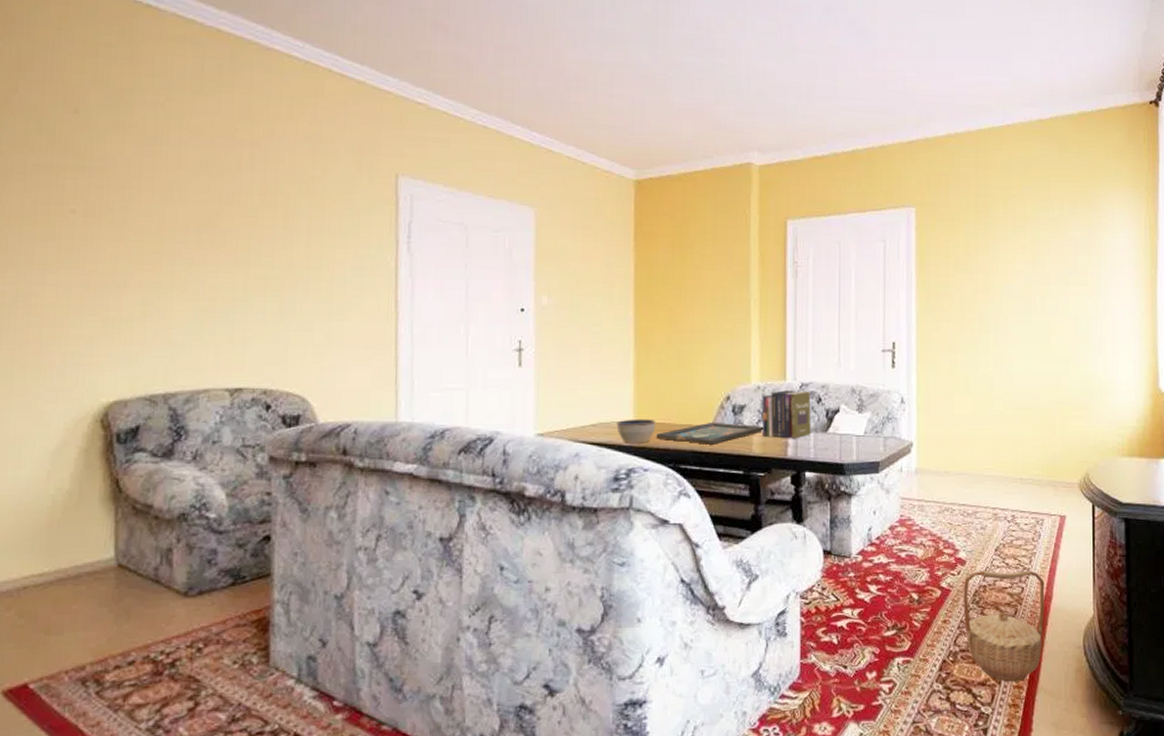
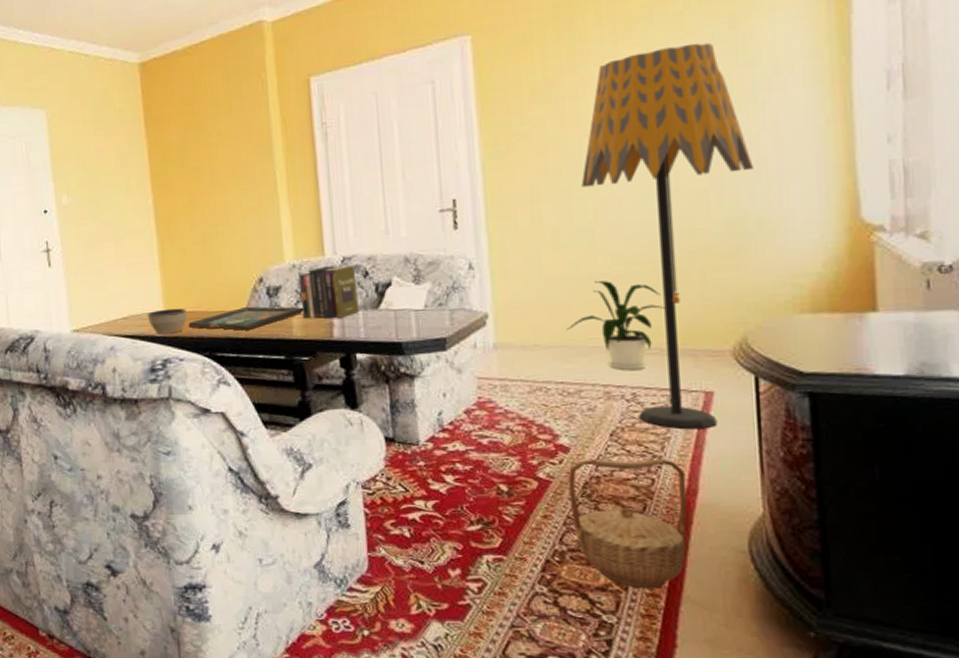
house plant: none [969,421,1037,497] -> present [566,281,664,371]
floor lamp: none [986,242,1097,547] -> present [581,42,753,430]

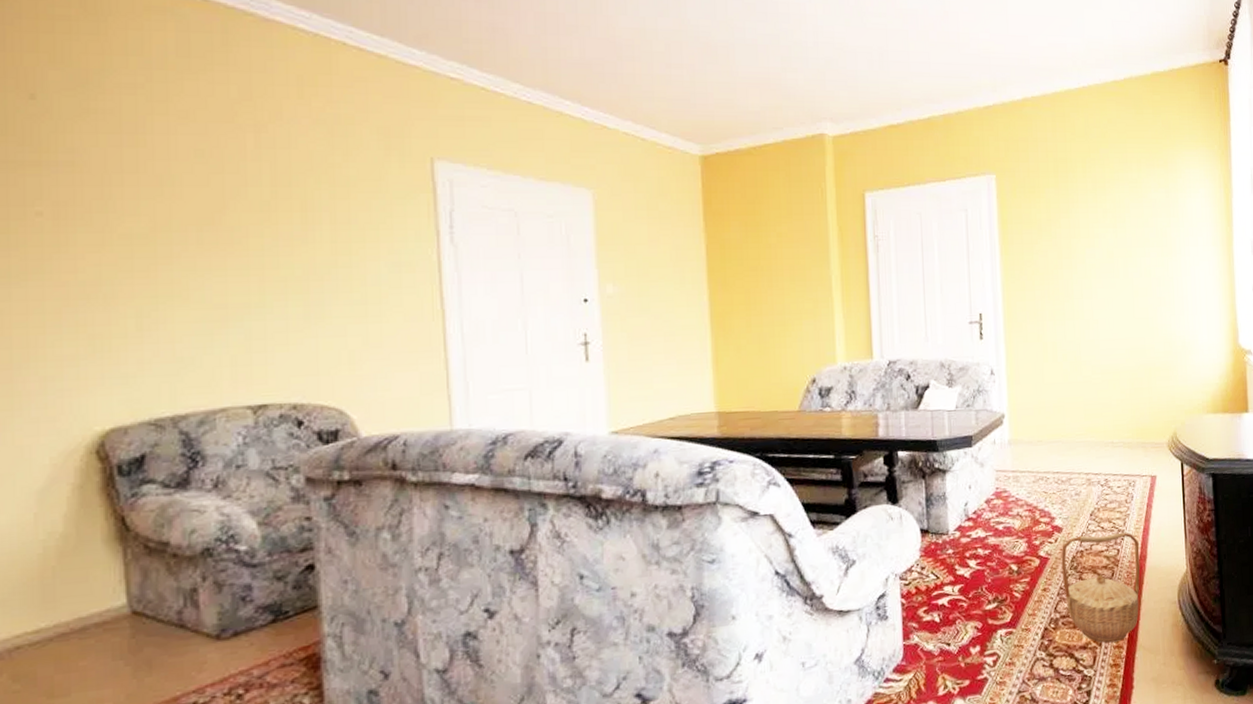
bowl: present [147,308,187,335] -> none [696,408,739,436]
decorative tray: present [188,306,304,331] -> none [740,406,853,431]
books: present [298,264,359,319] -> none [849,368,901,419]
house plant: present [566,281,664,371] -> none [1061,387,1126,461]
floor lamp: present [581,42,753,430] -> none [1072,204,1179,507]

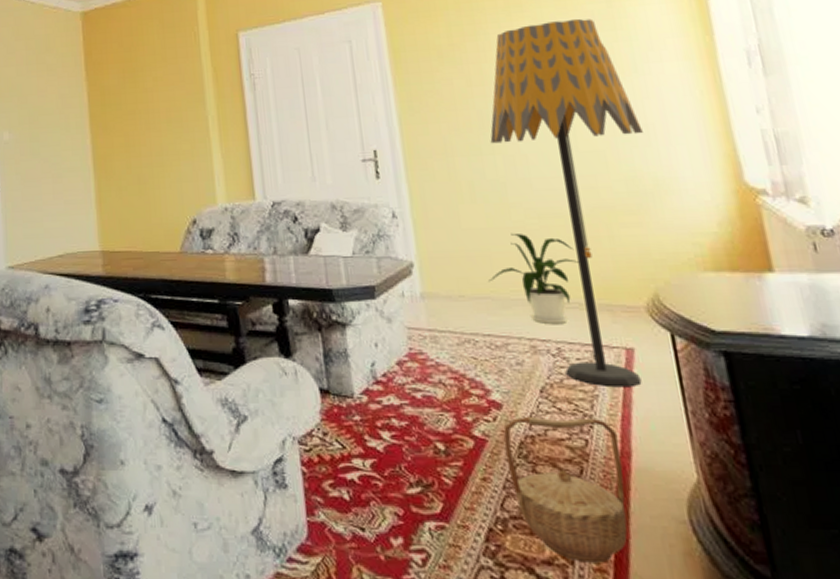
house plant: none [1061,387,1126,461] -> present [488,234,578,325]
floor lamp: none [1072,204,1179,507] -> present [490,18,643,388]

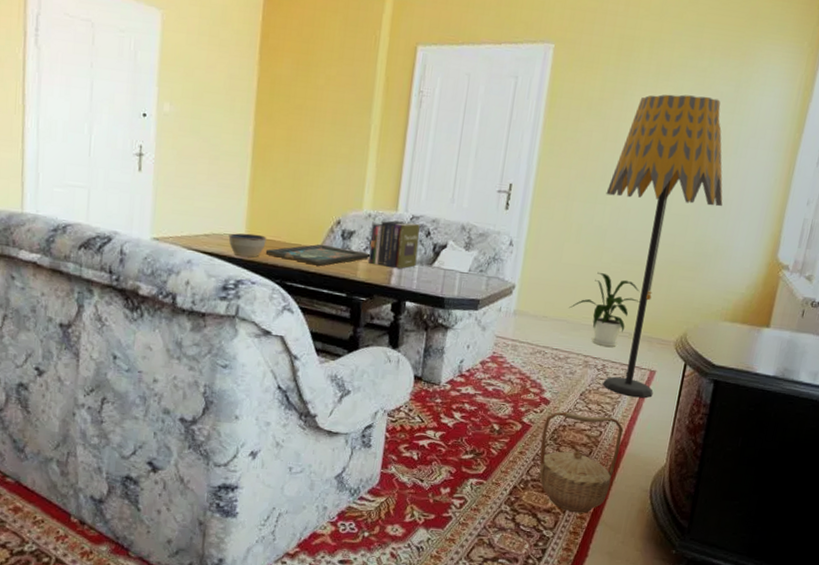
bowl: none [82,247,122,275] -> present [228,233,267,258]
decorative tray: none [123,247,237,272] -> present [265,244,371,266]
books: none [231,209,290,264] -> present [368,220,420,269]

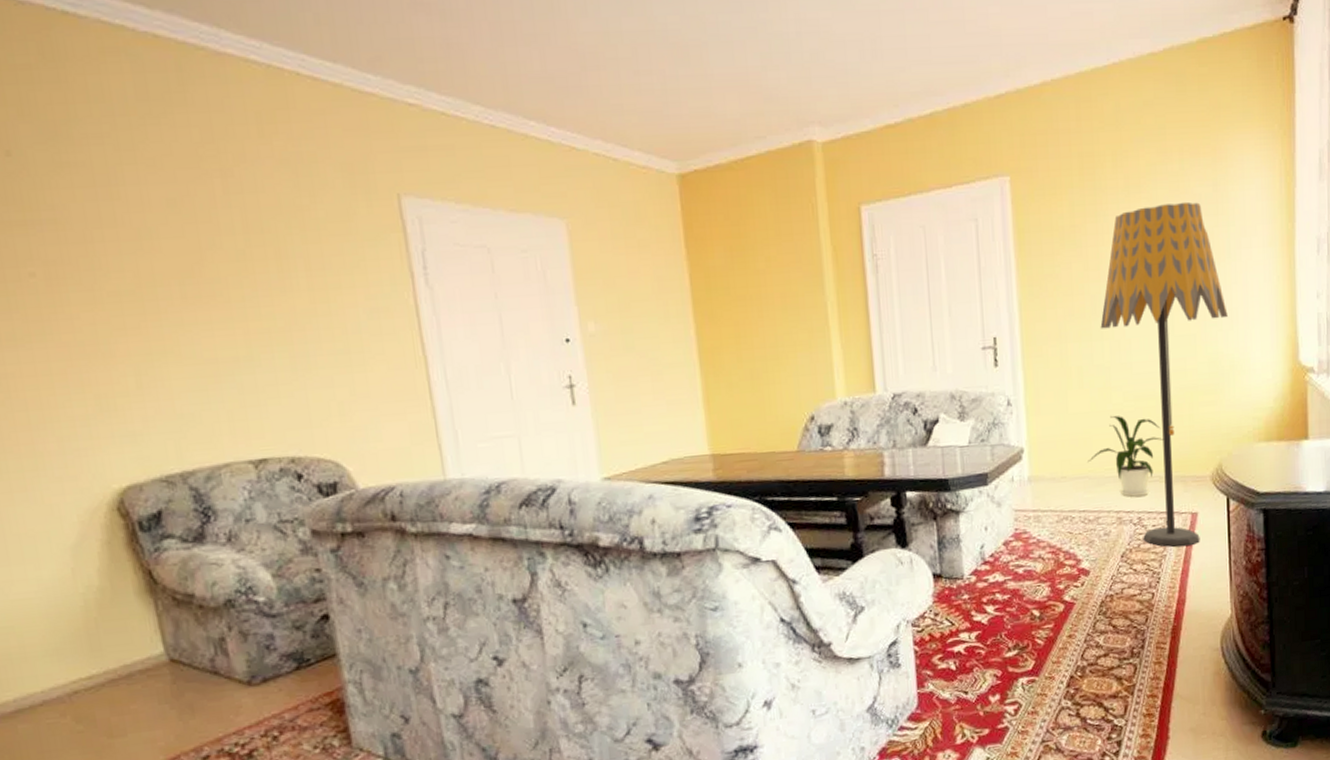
bowl: present [228,233,267,258] -> none [690,449,735,480]
decorative tray: present [265,244,371,266] -> none [736,445,856,473]
books: present [368,220,420,269] -> none [850,401,909,458]
basket: present [539,411,624,513] -> none [1088,574,1178,692]

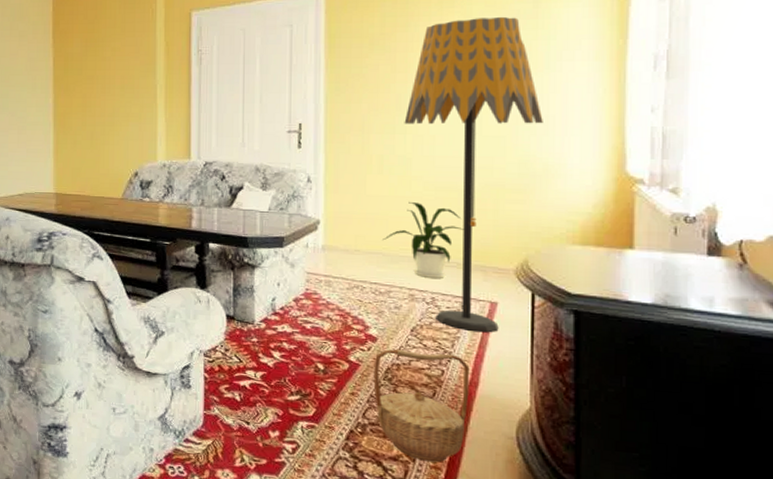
basket: none [1088,574,1178,692] -> present [373,348,470,463]

